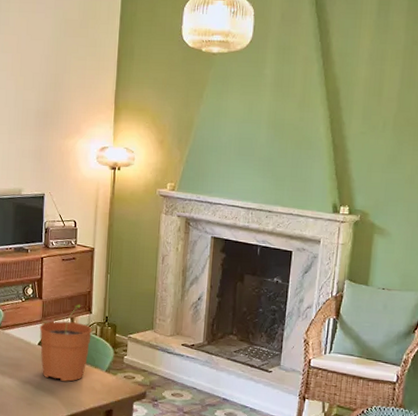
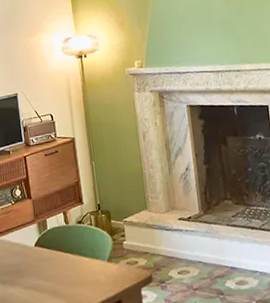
plant pot: present [39,304,92,382] -> none [33,196,87,280]

